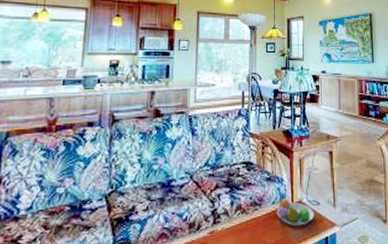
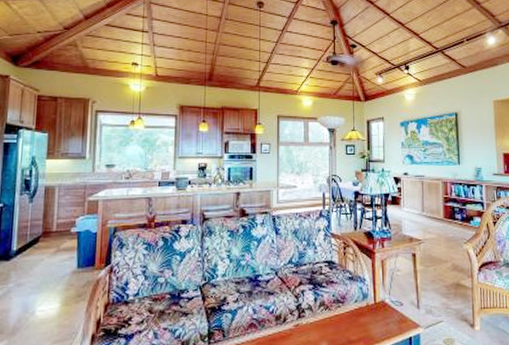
fruit bowl: present [276,198,314,227] -> none [359,297,397,325]

